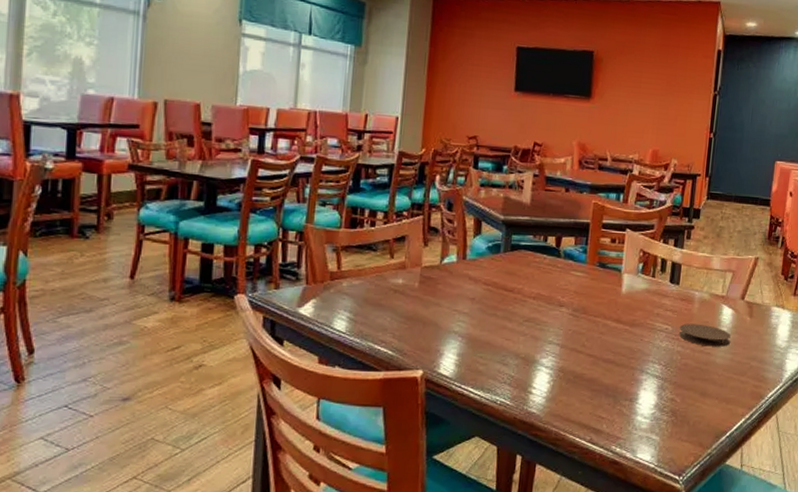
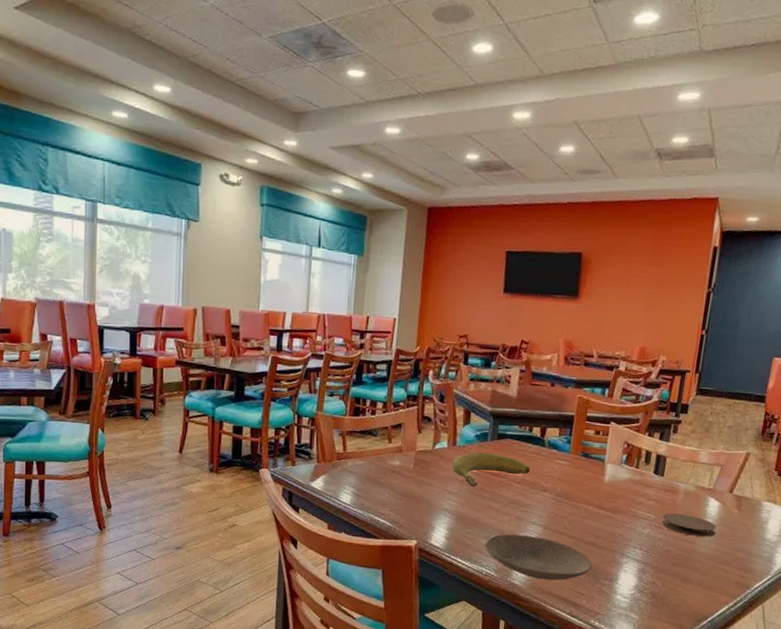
banana: none [461,265,547,305] -> present [451,452,531,487]
plate: none [498,355,612,405] -> present [484,534,593,581]

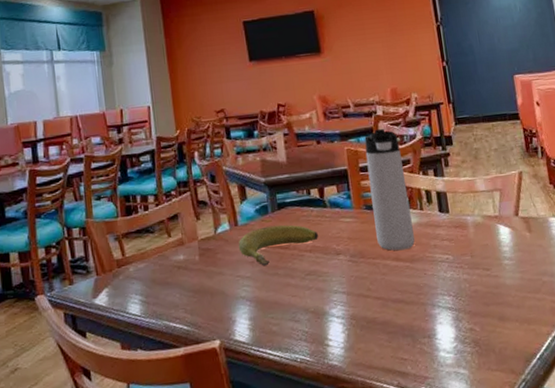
plate: present [484,534,593,581] -> none [291,305,407,354]
thermos bottle: none [585,383,633,501] -> present [364,128,415,251]
coaster: present [661,513,717,537] -> none [459,247,516,270]

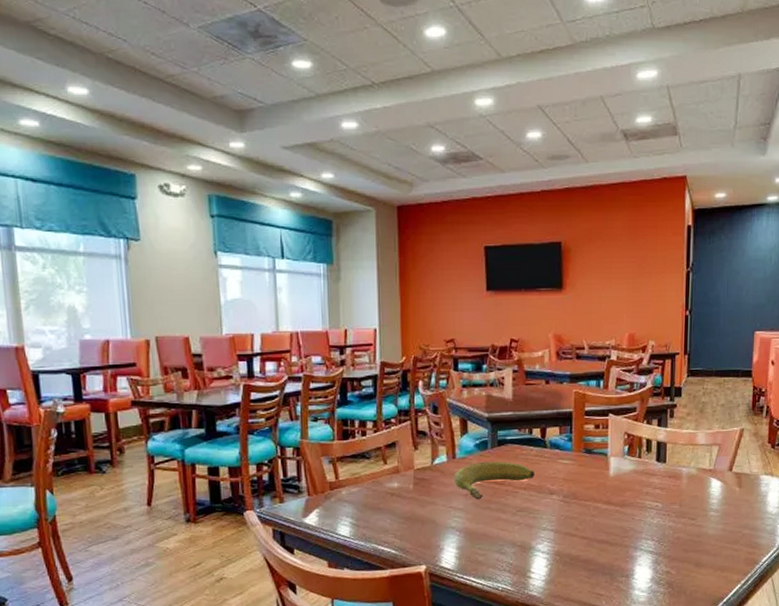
thermos bottle: present [364,128,415,251] -> none [592,373,629,495]

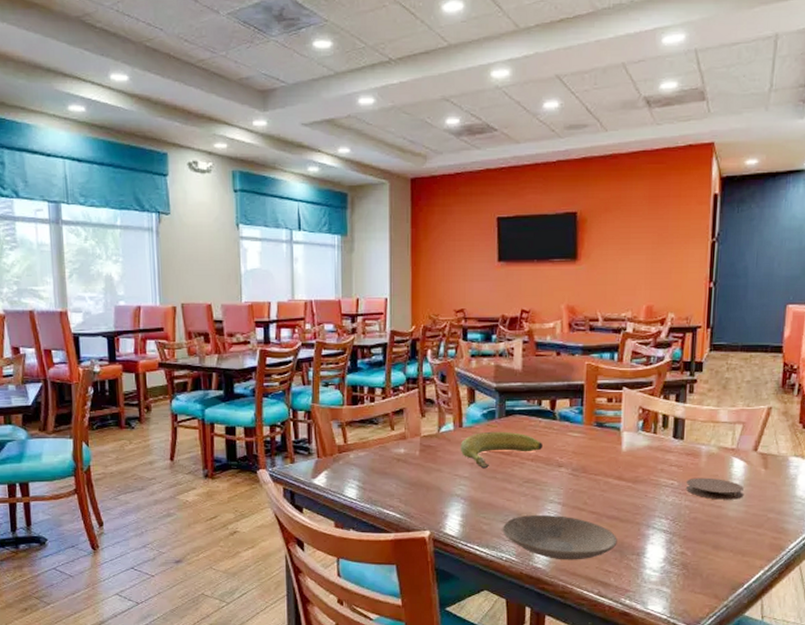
plate: none [497,542,607,587] -> present [502,514,617,560]
coaster: none [669,498,721,519] -> present [685,477,744,500]

